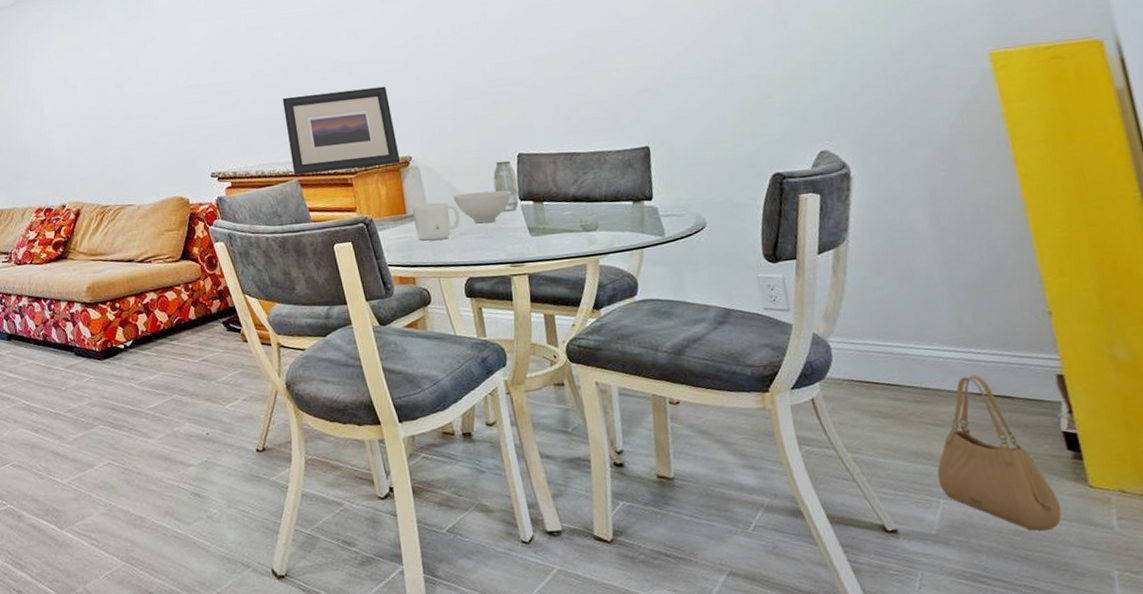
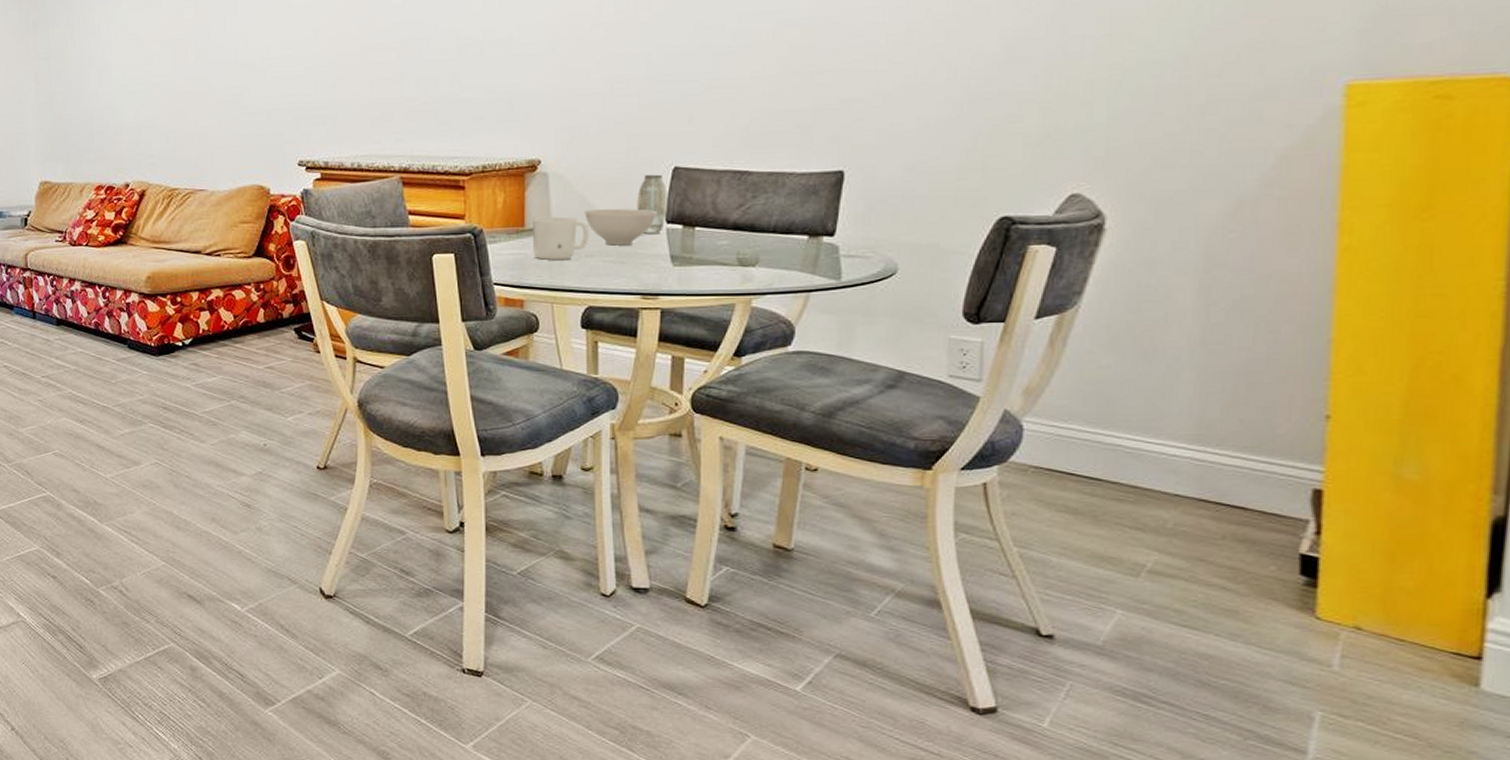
picture frame: present [282,86,401,175] -> none [393,73,527,171]
handbag: present [937,374,1062,531] -> none [1121,477,1270,658]

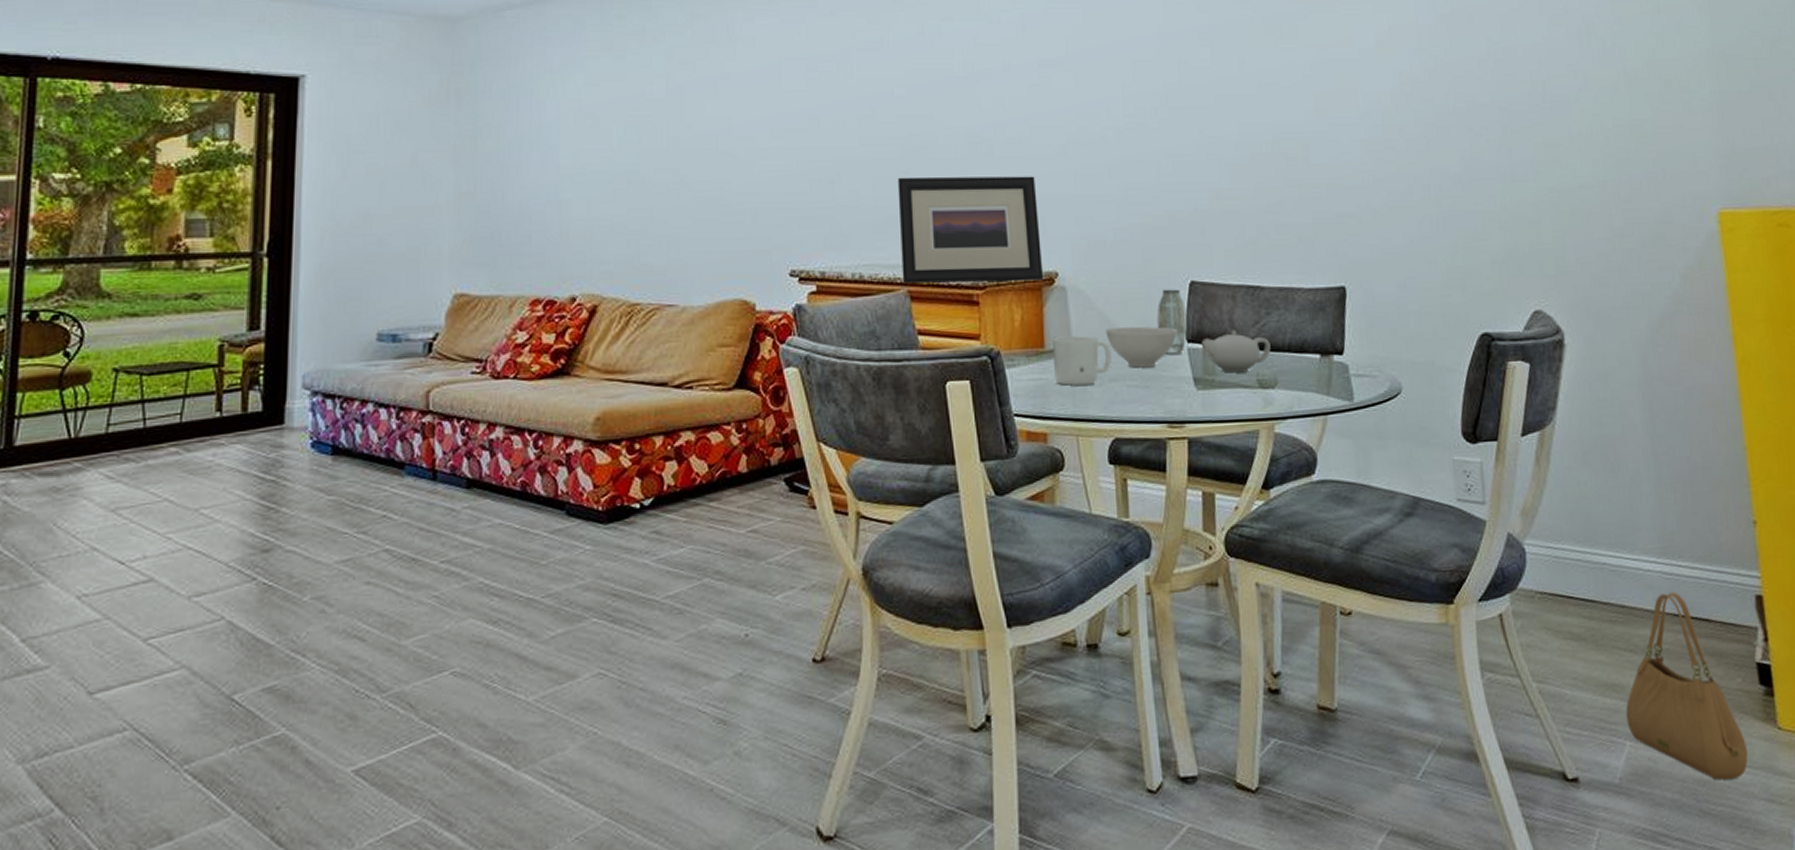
picture frame: none [393,73,527,171] -> present [897,176,1044,284]
teapot: none [681,212,755,252] -> present [1201,330,1271,373]
handbag: none [1121,477,1270,658] -> present [1625,591,1748,780]

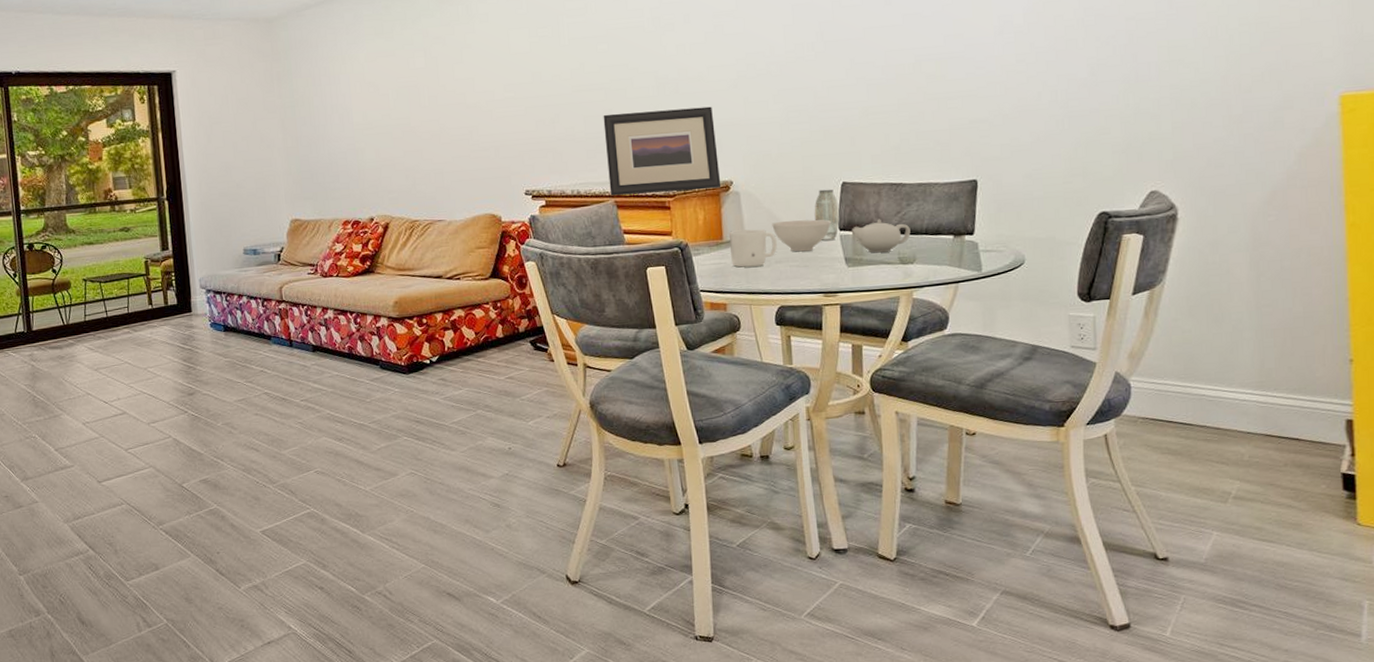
handbag: present [1625,591,1748,780] -> none [1214,417,1326,563]

